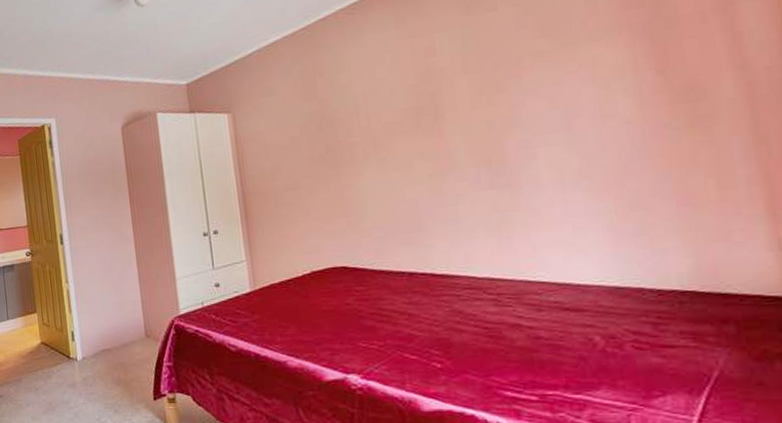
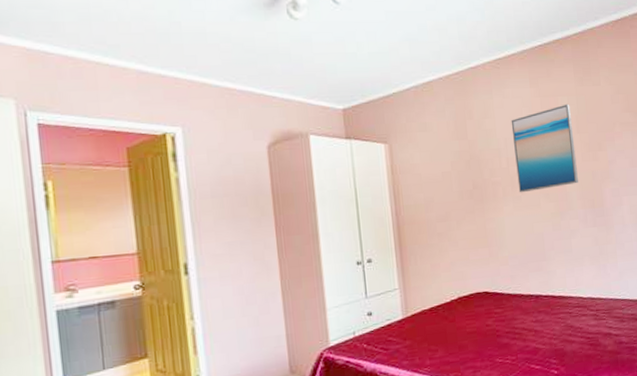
wall art: none [371,40,467,154] -> present [511,103,578,193]

